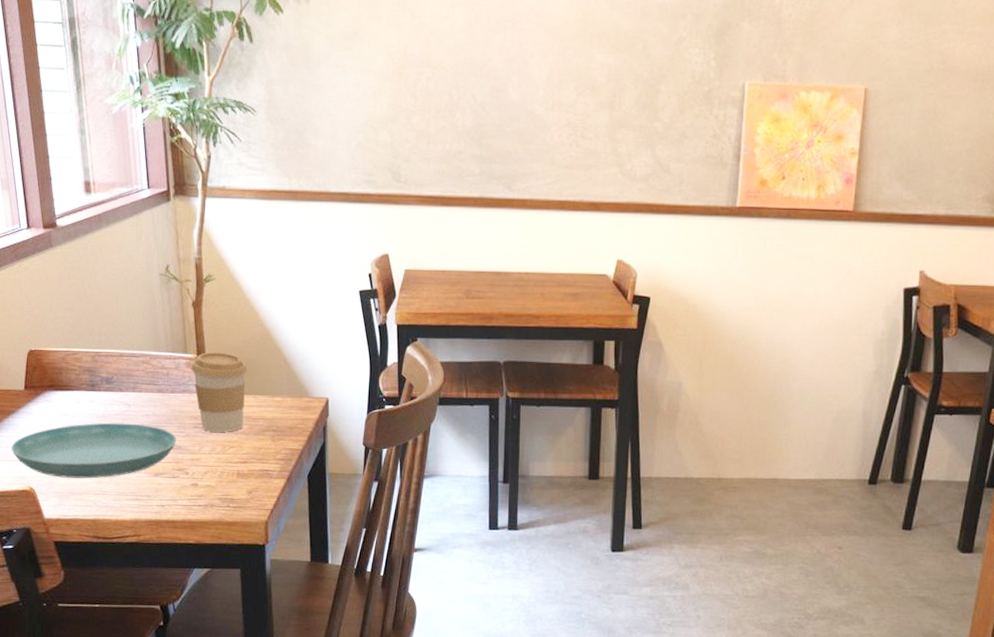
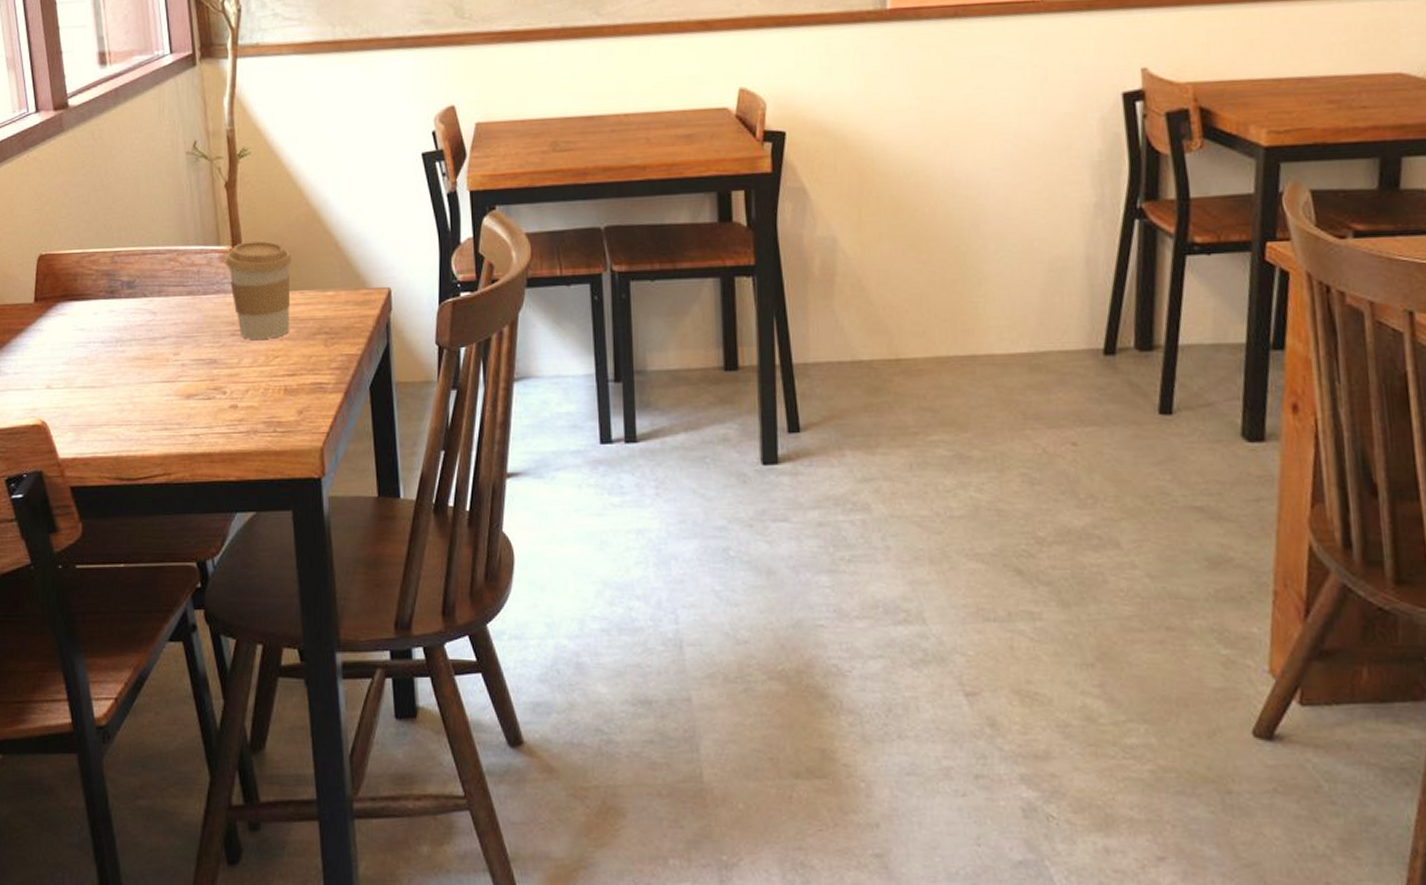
saucer: present [11,422,176,479] -> none [20,335,211,407]

